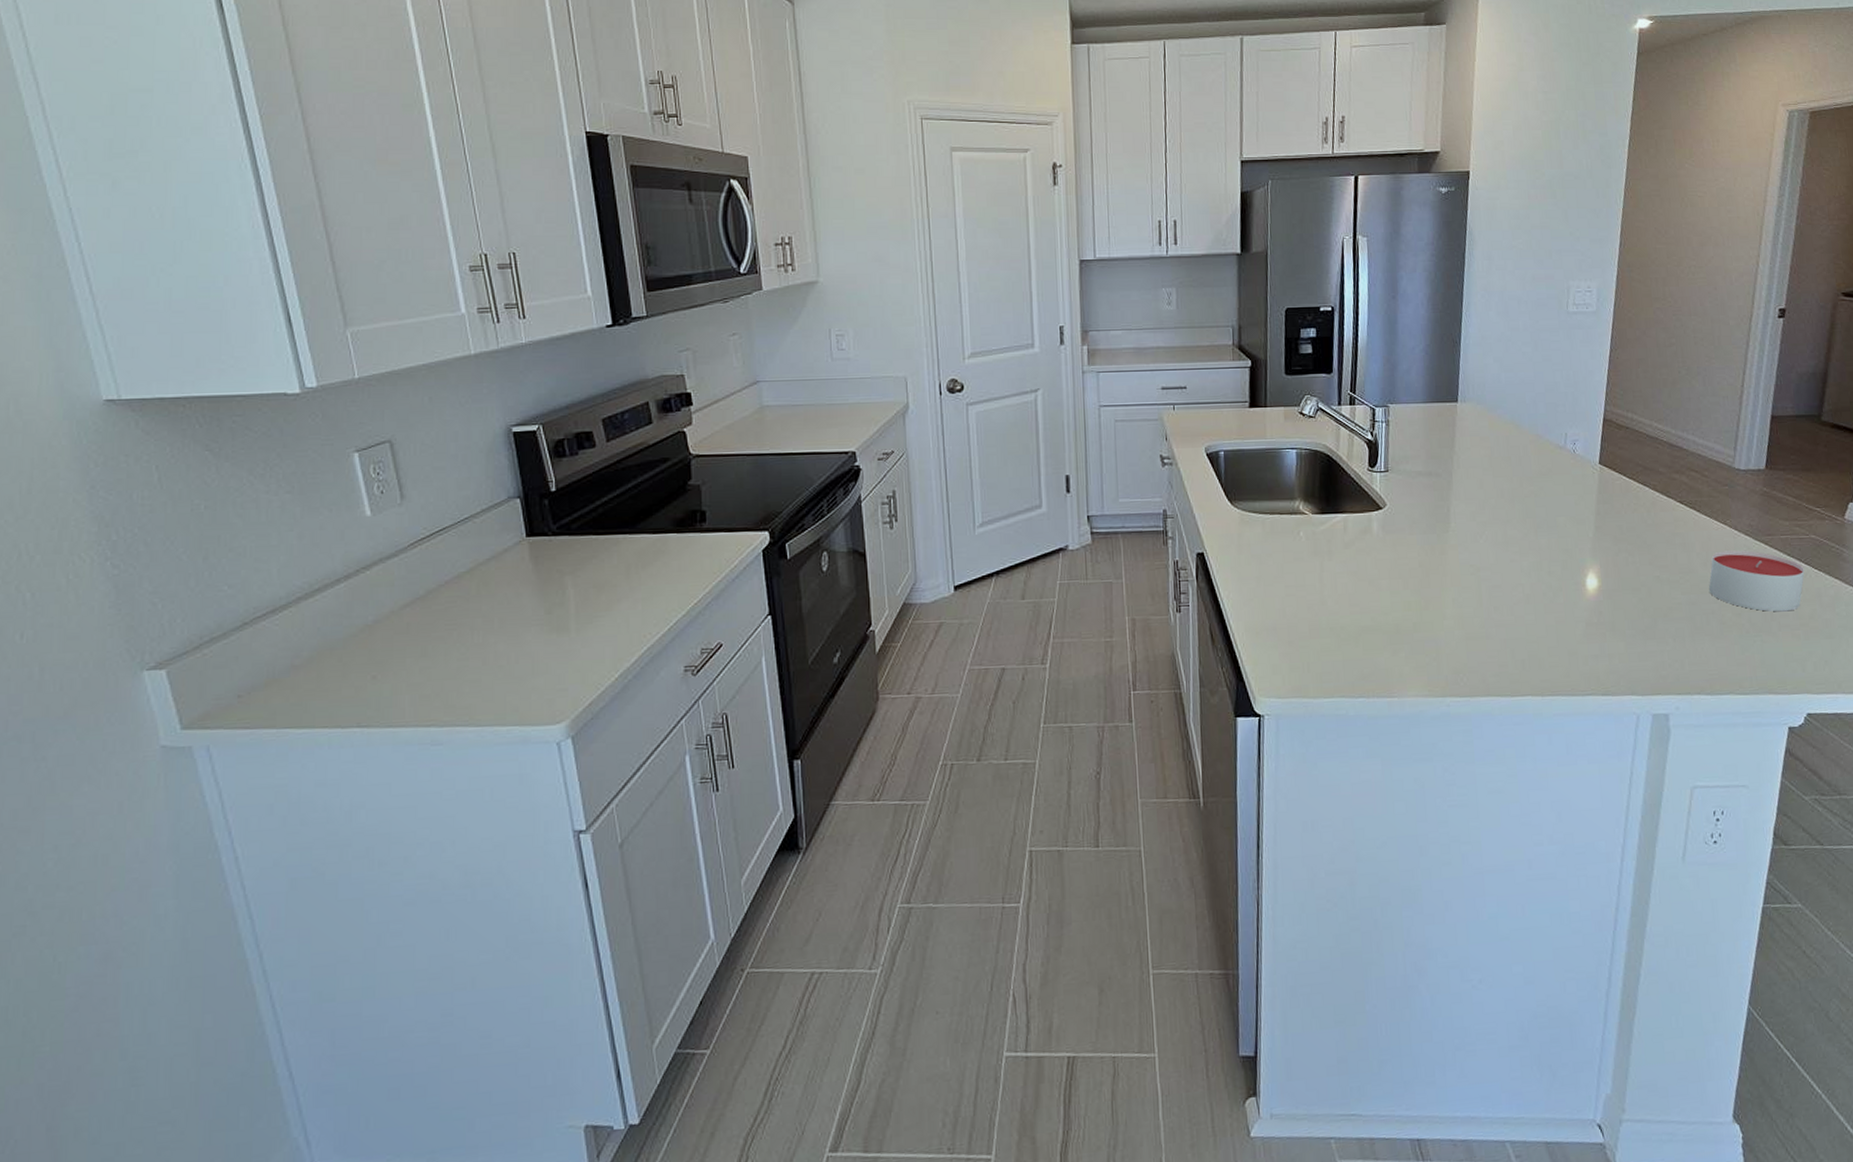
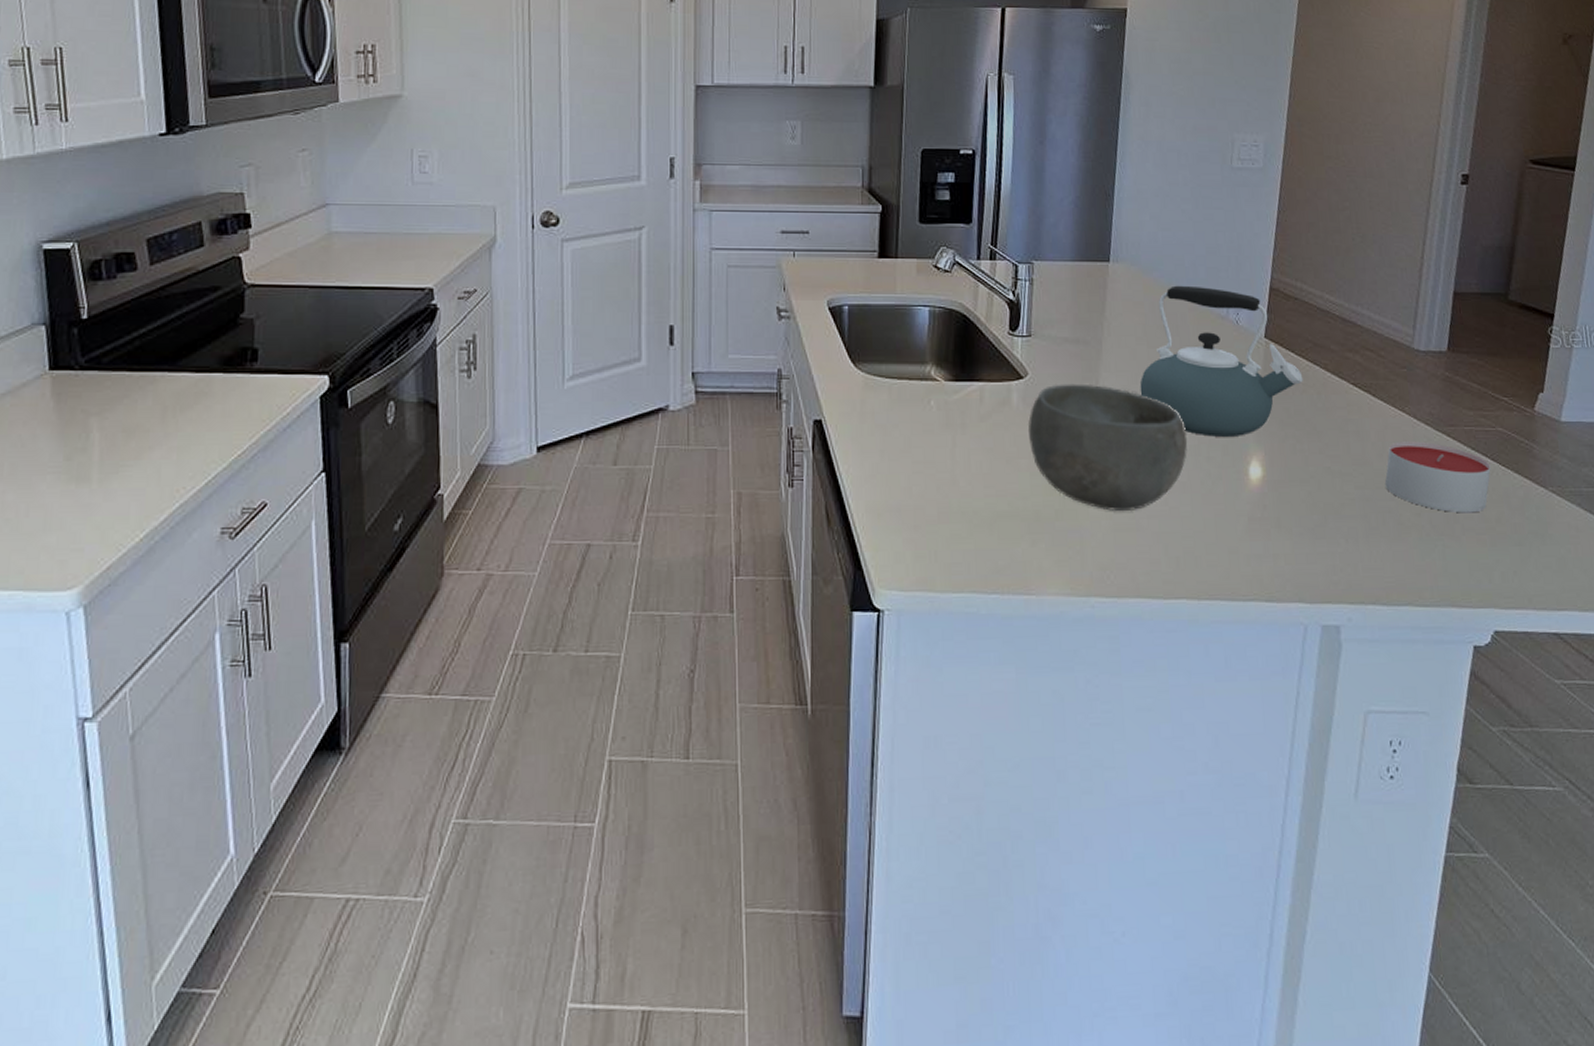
bowl: none [1387,511,1531,622] -> present [1027,383,1188,511]
kettle: none [1487,420,1634,554] -> present [1139,285,1303,437]

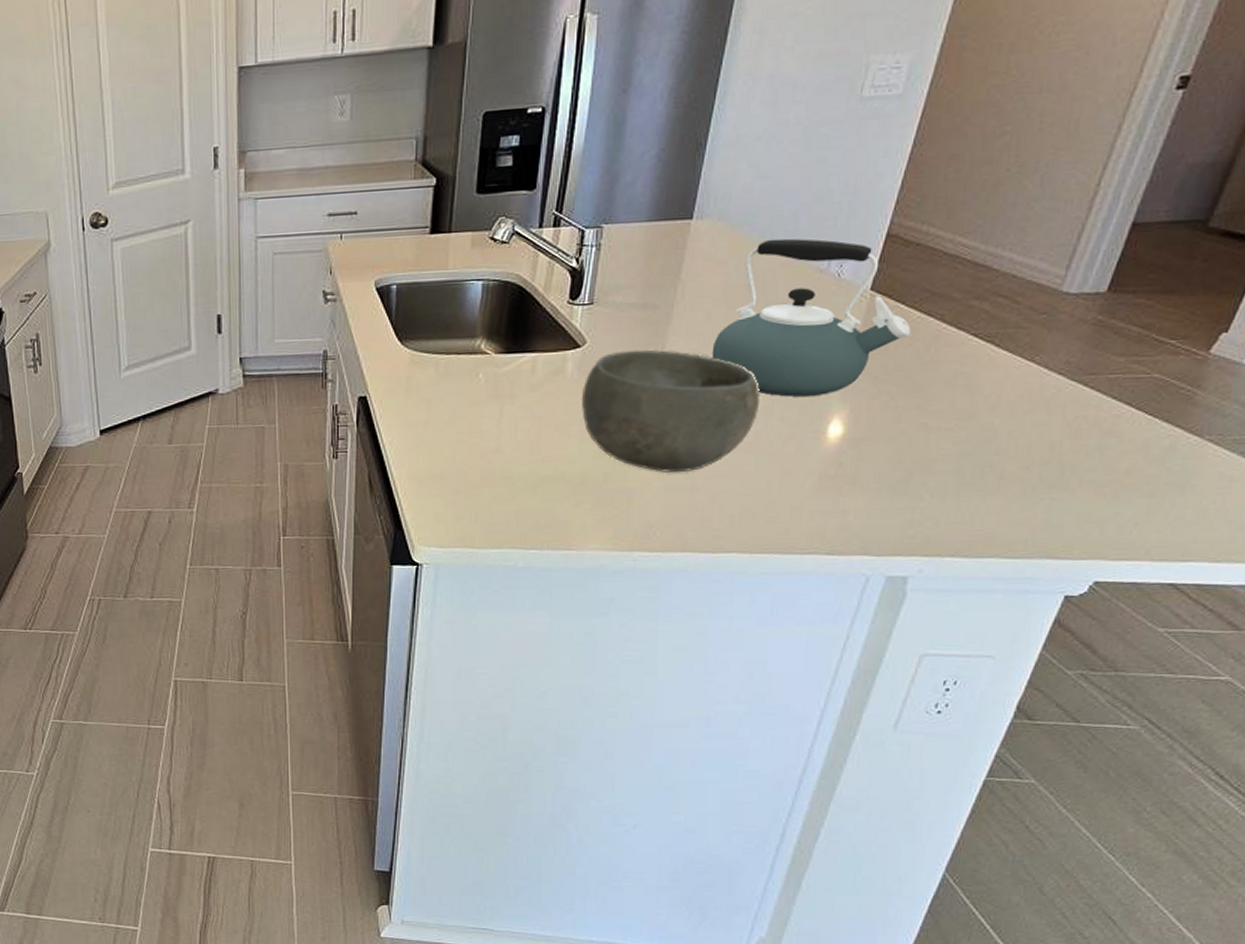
candle: present [1384,441,1491,513] -> none [991,392,1133,466]

